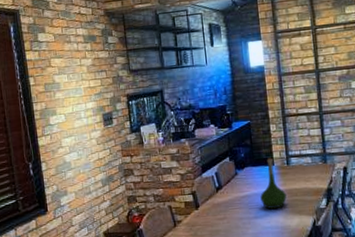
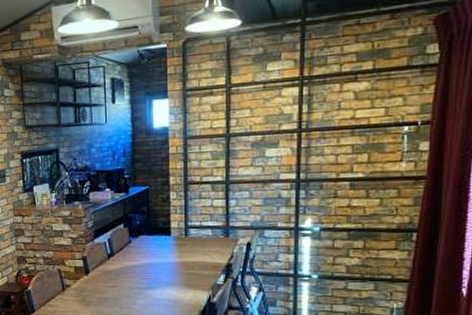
vase: present [260,157,287,210] -> none [153,227,182,282]

